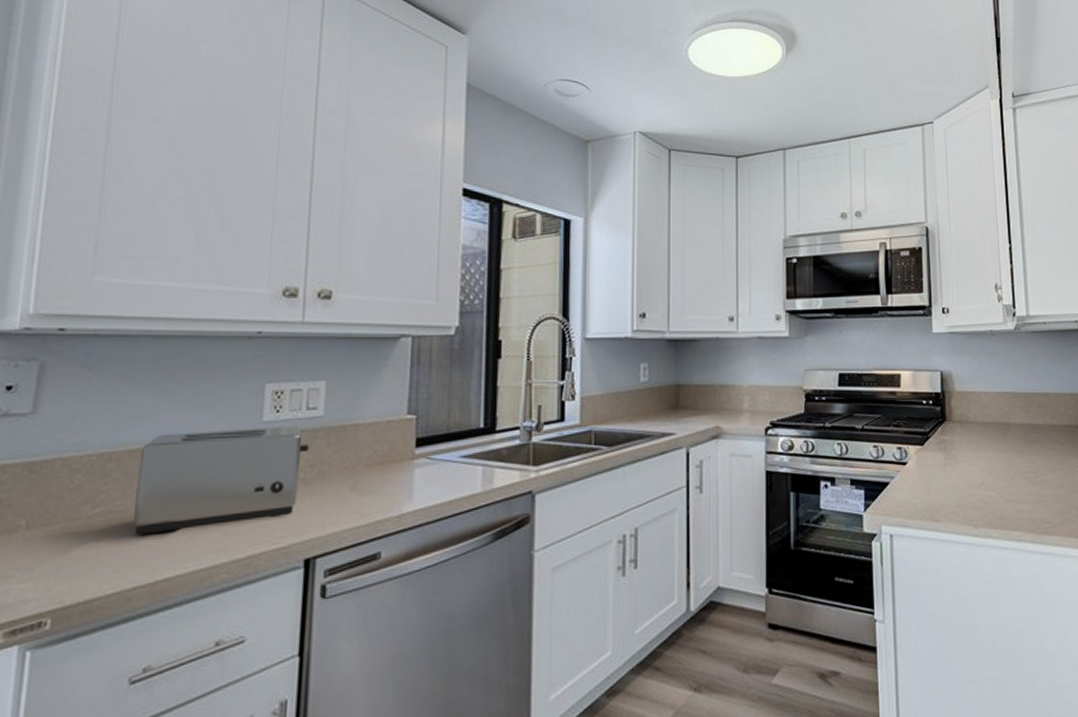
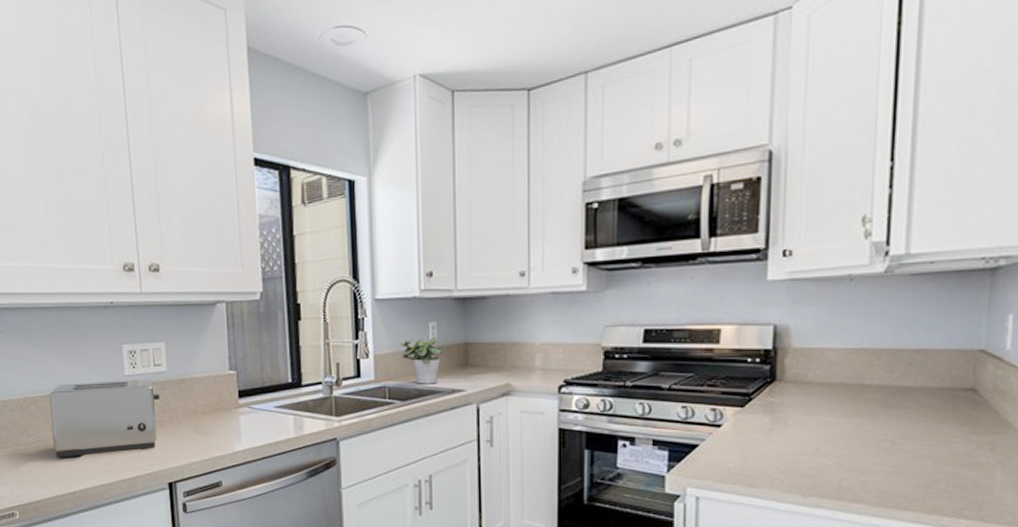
potted plant: none [610,378,655,428] -> present [400,337,444,384]

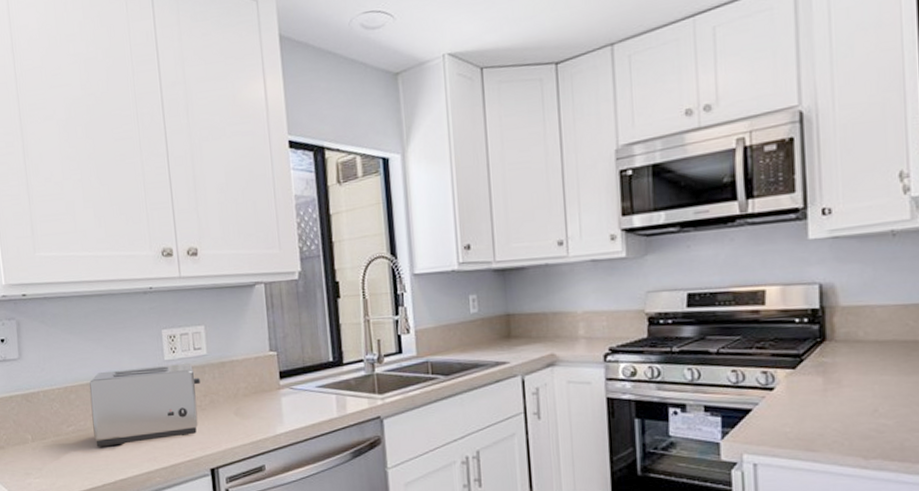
potted plant: present [400,337,444,384] -> none [441,309,486,358]

